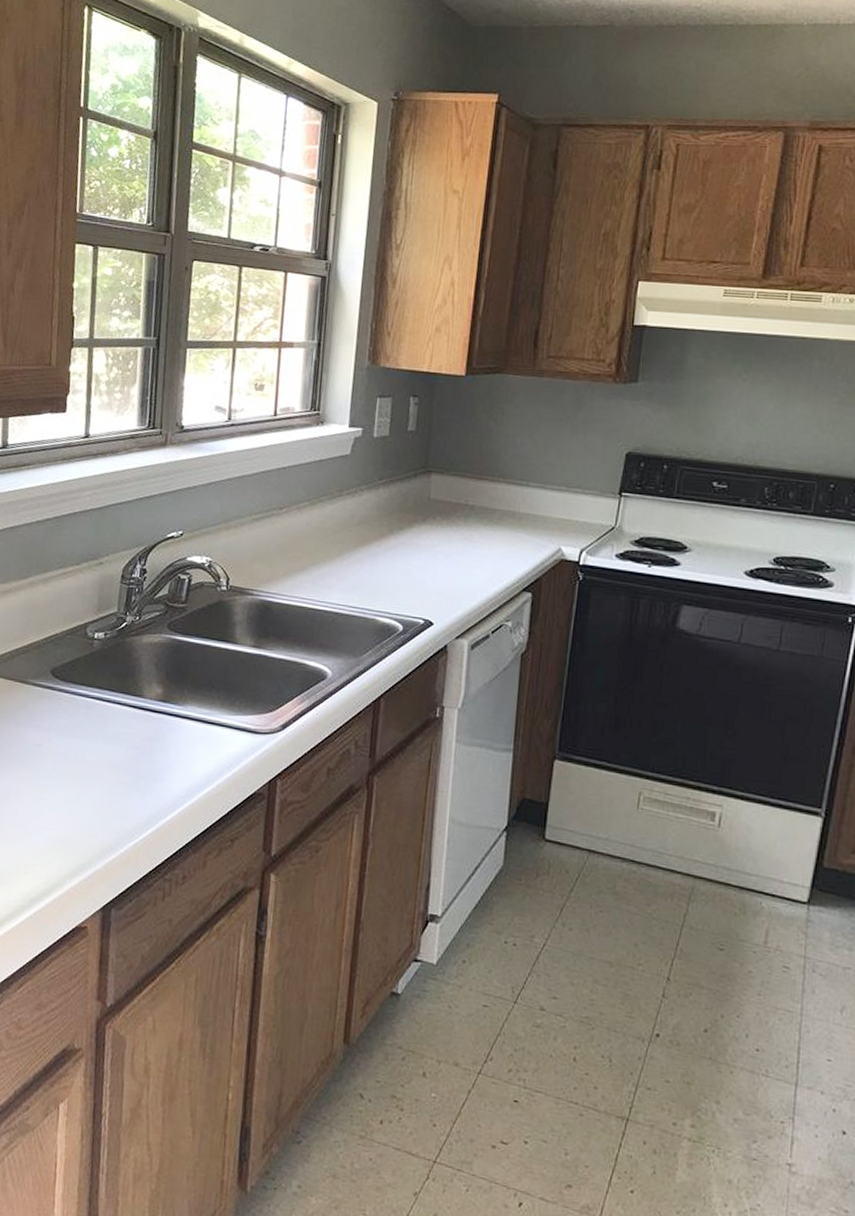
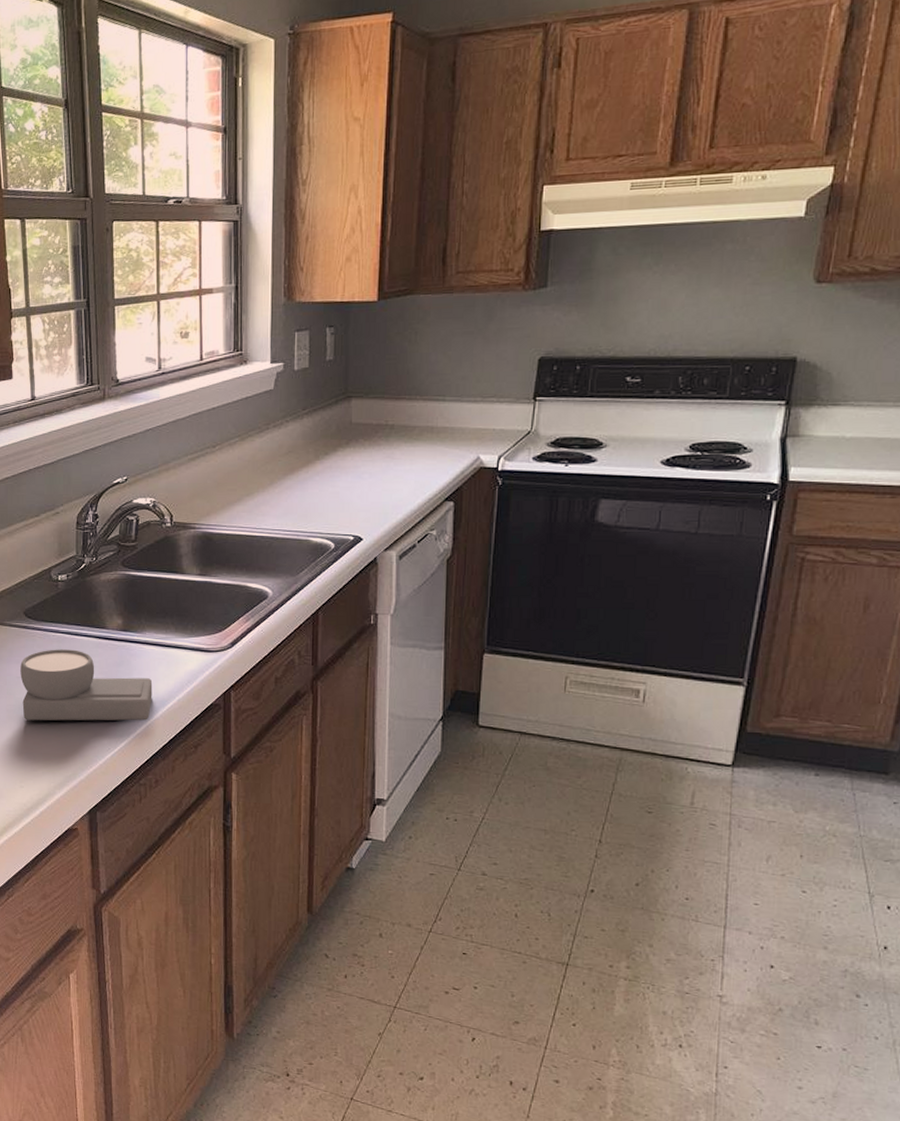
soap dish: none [37,715,190,806] -> present [20,649,153,721]

